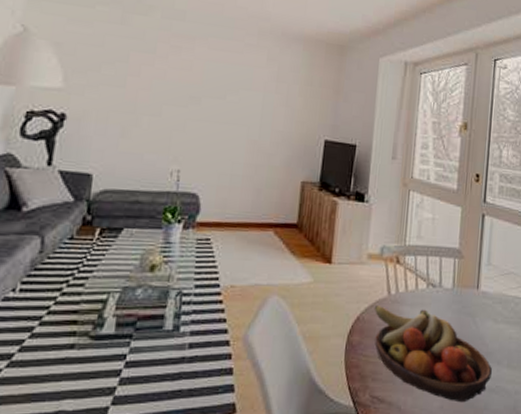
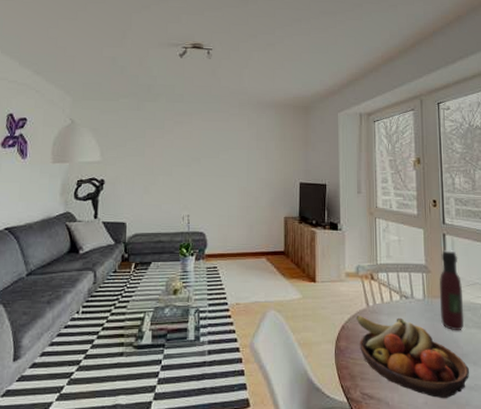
wine bottle: none [469,232,496,327] -> present [439,249,464,331]

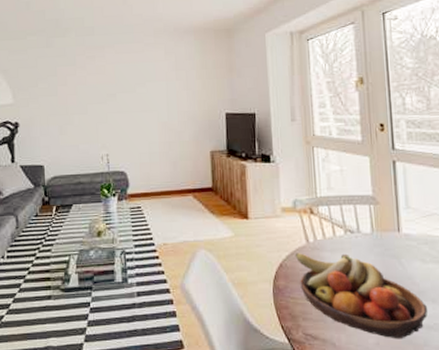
wine bottle: present [439,249,464,331] -> none [389,177,420,267]

